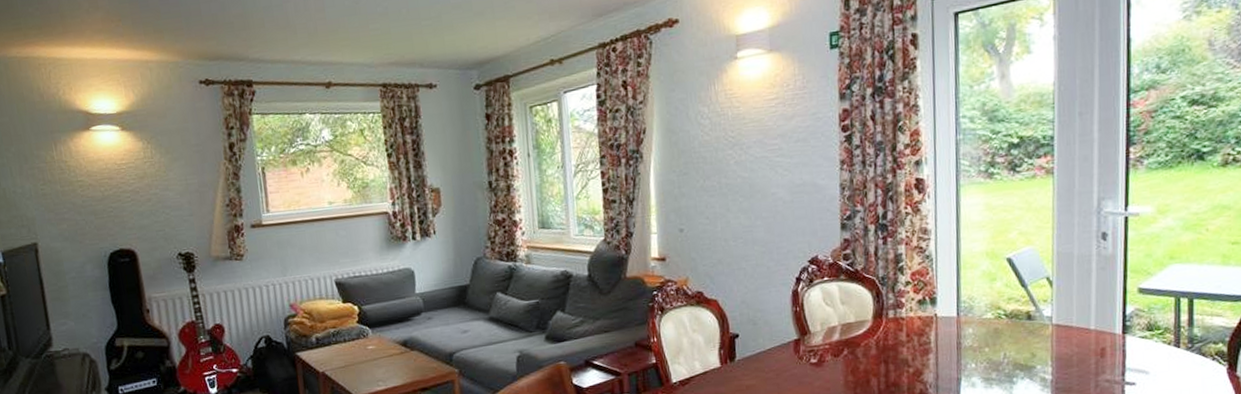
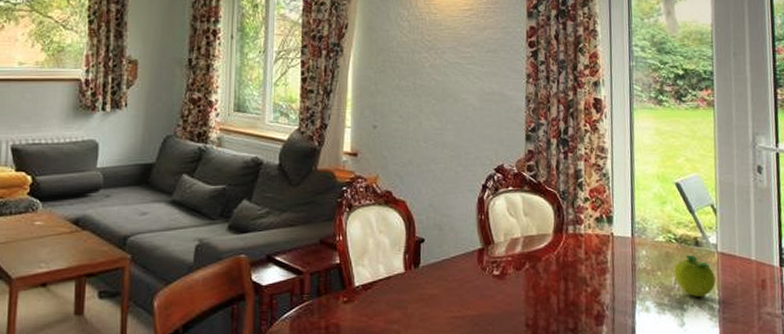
fruit: none [1003,329,1049,370] -> present [674,254,716,297]

